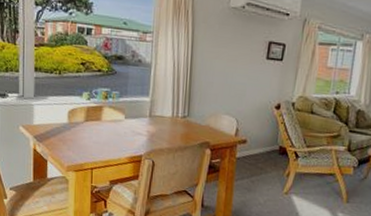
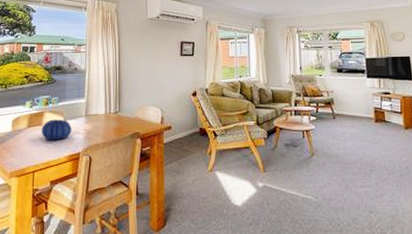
decorative bowl: none [100,115,134,140] -> present [41,119,72,141]

